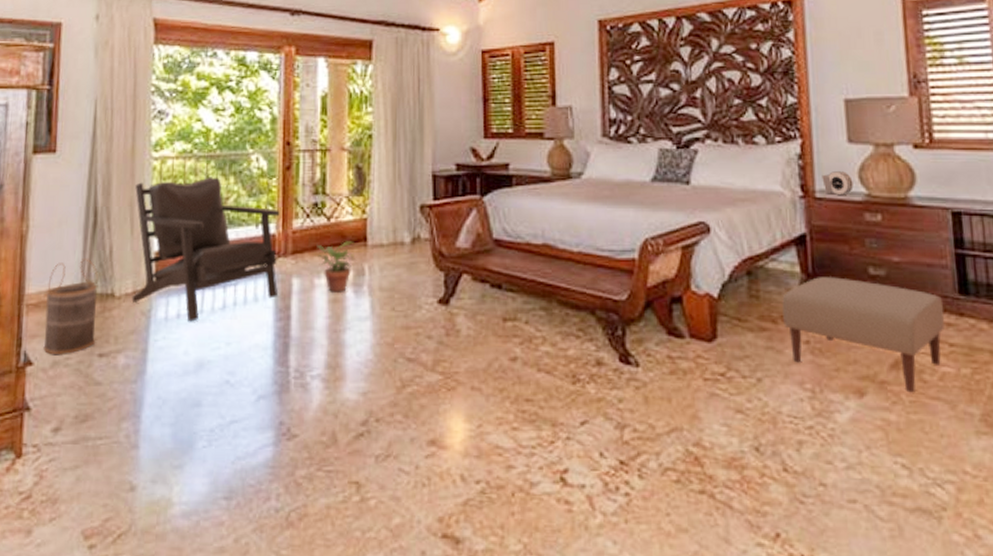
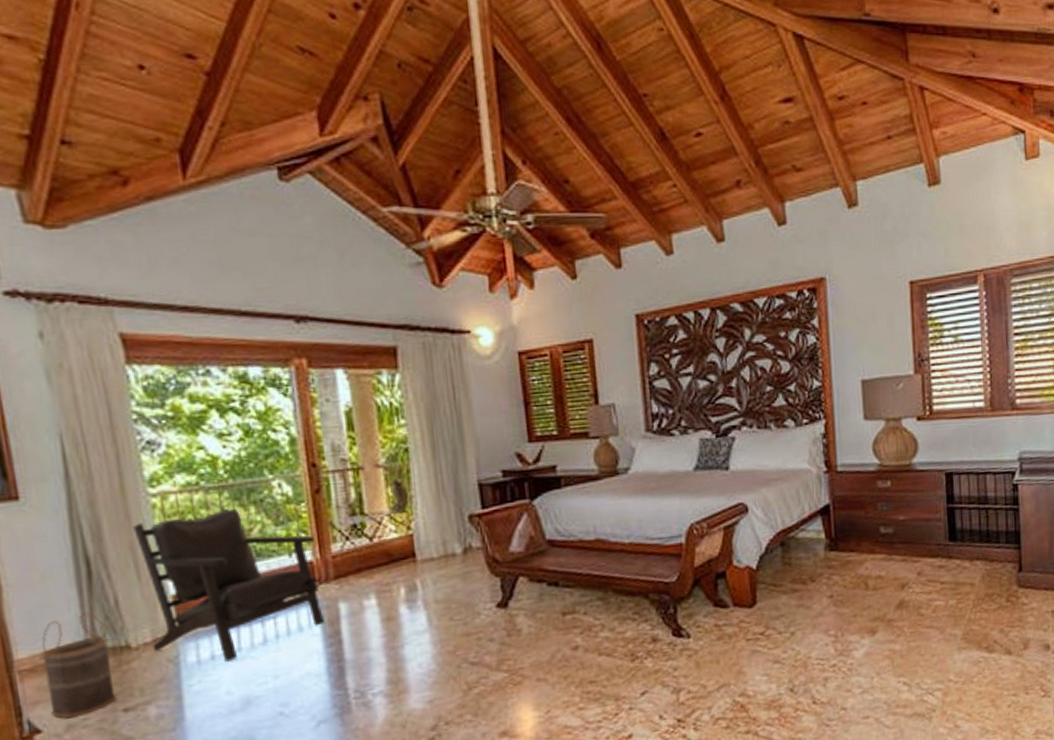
potted plant: present [316,241,357,294] -> none [361,558,407,612]
ottoman: present [782,277,945,393] -> none [810,538,938,625]
alarm clock: present [822,170,854,196] -> none [842,445,868,468]

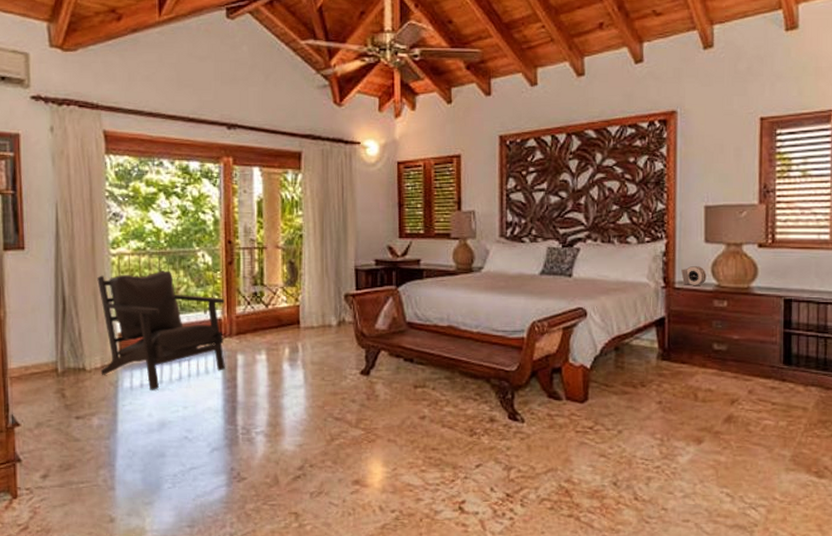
basket: present [41,612,118,720] -> none [26,339,73,418]
alarm clock: none [842,445,868,468] -> present [681,265,707,286]

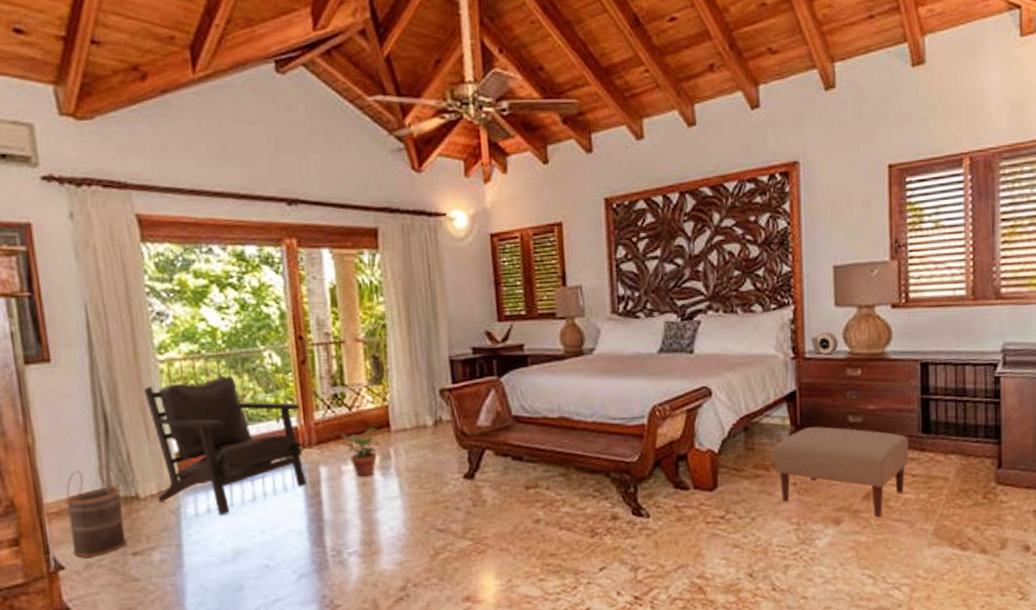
basket: none [26,339,73,418] -> present [65,465,128,559]
potted plant: none [257,324,292,367] -> present [340,428,382,478]
ottoman: none [642,351,771,440] -> present [774,426,910,518]

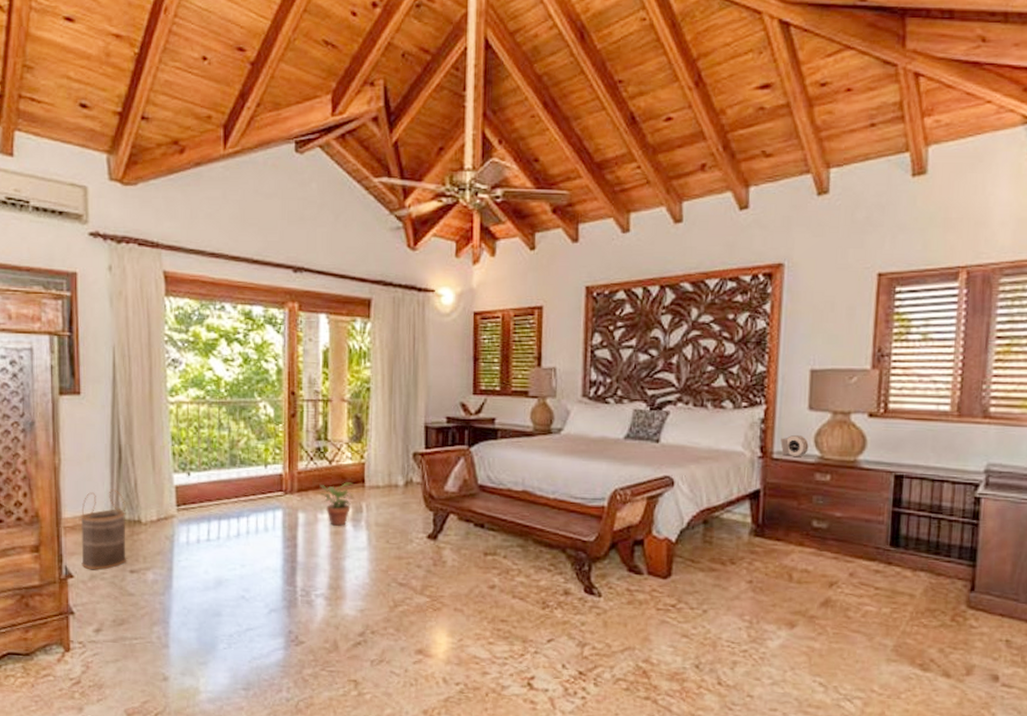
armchair: present [144,376,306,516] -> none [154,421,286,547]
ottoman: present [774,426,910,518] -> none [731,527,875,626]

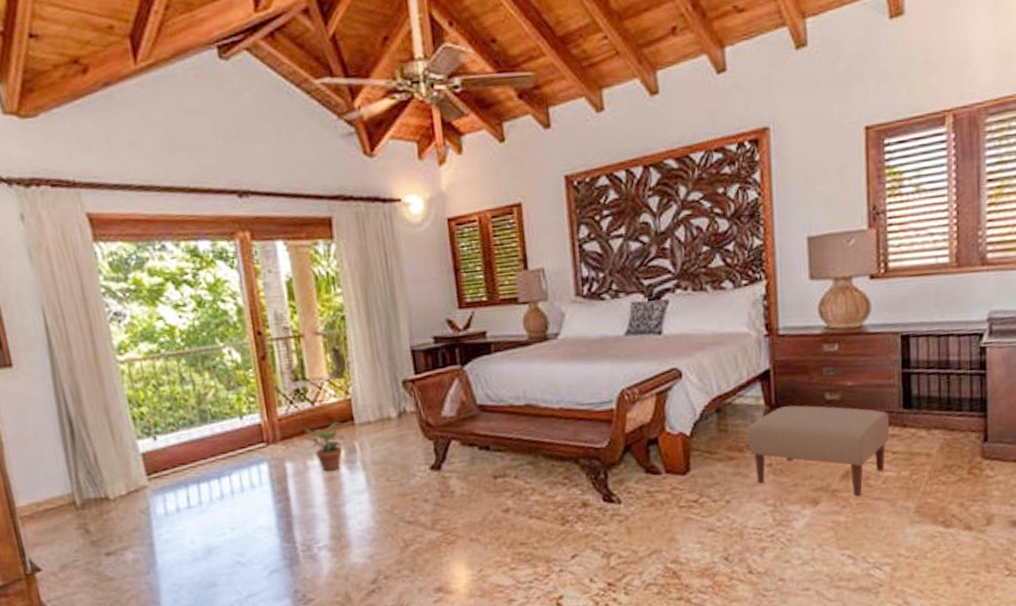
basket: present [80,489,127,570] -> none [37,467,100,560]
ottoman: none [731,527,875,626] -> present [748,405,890,497]
alarm clock: present [780,434,809,458] -> none [785,306,814,331]

